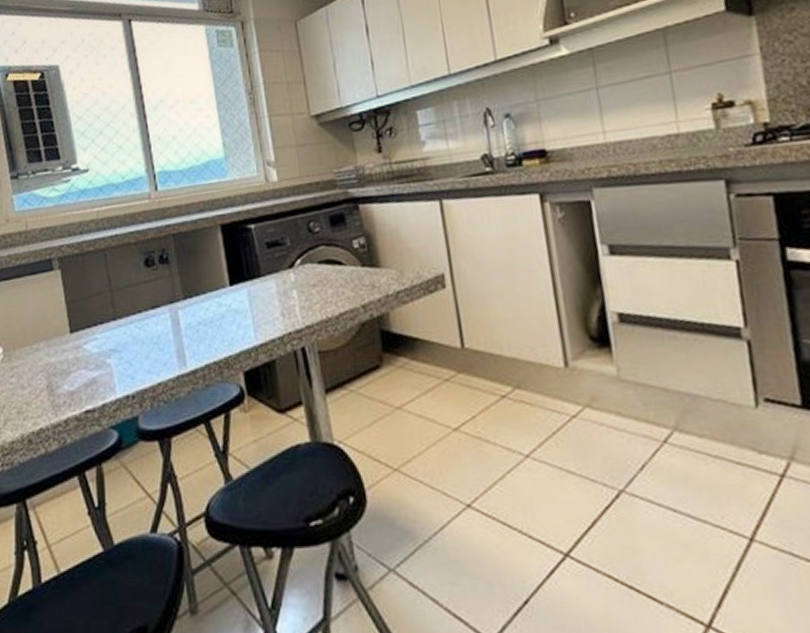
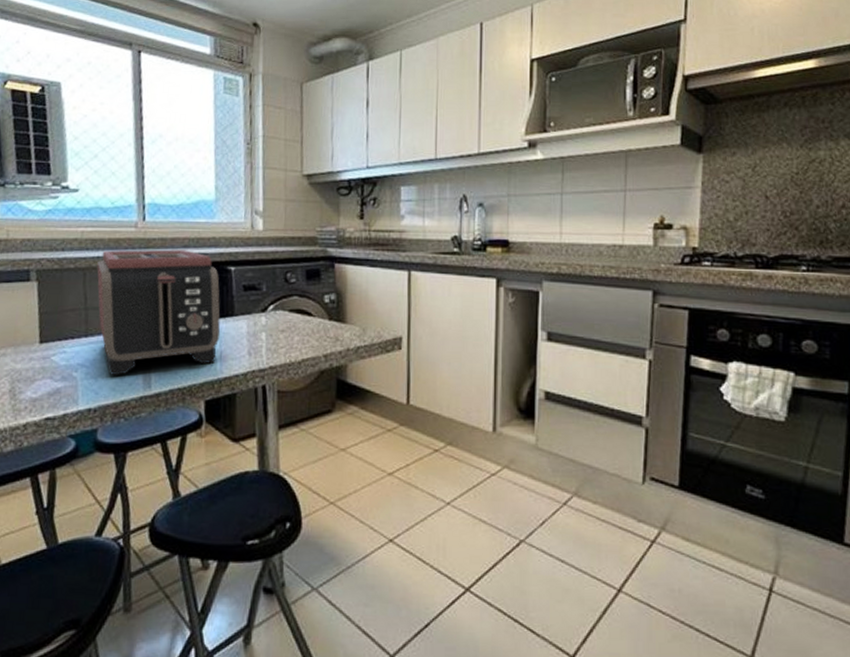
toaster: none [116,214,250,357] -> present [97,249,221,375]

